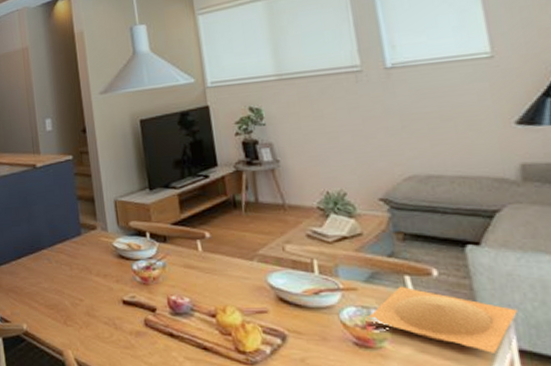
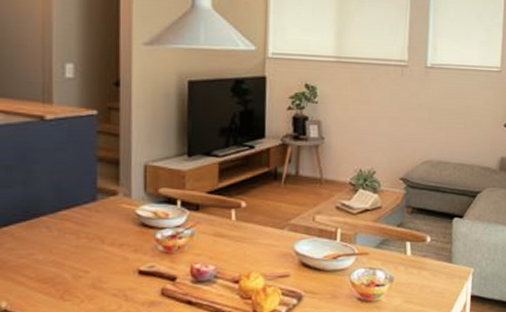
plate: present [366,286,518,353] -> none [371,250,476,299]

